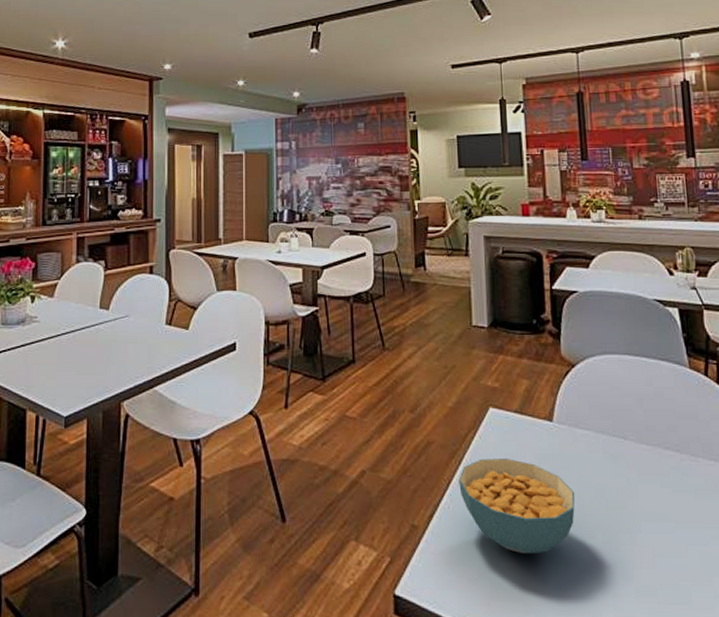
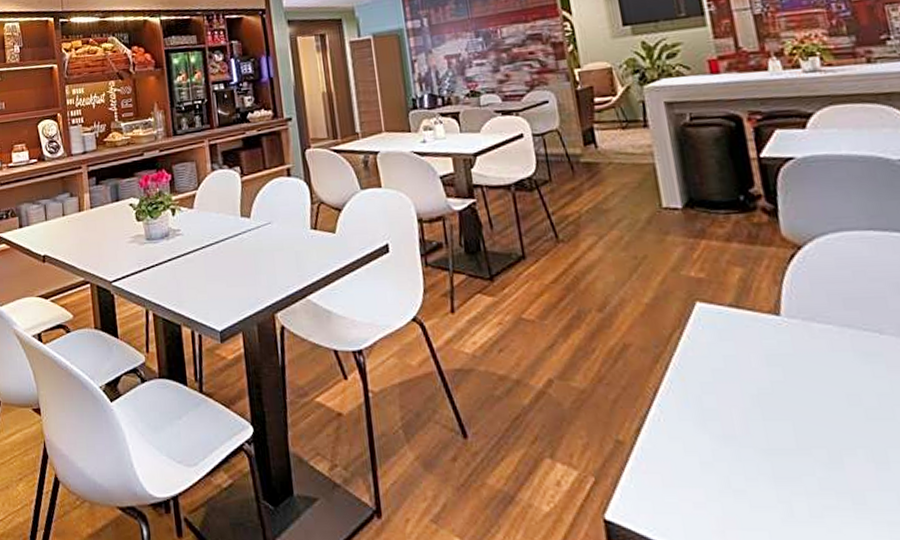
cereal bowl: present [459,458,576,555] -> none [667,361,824,474]

